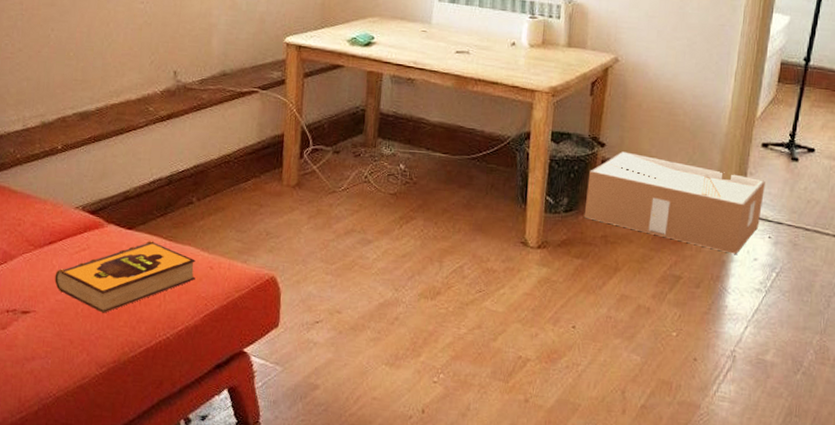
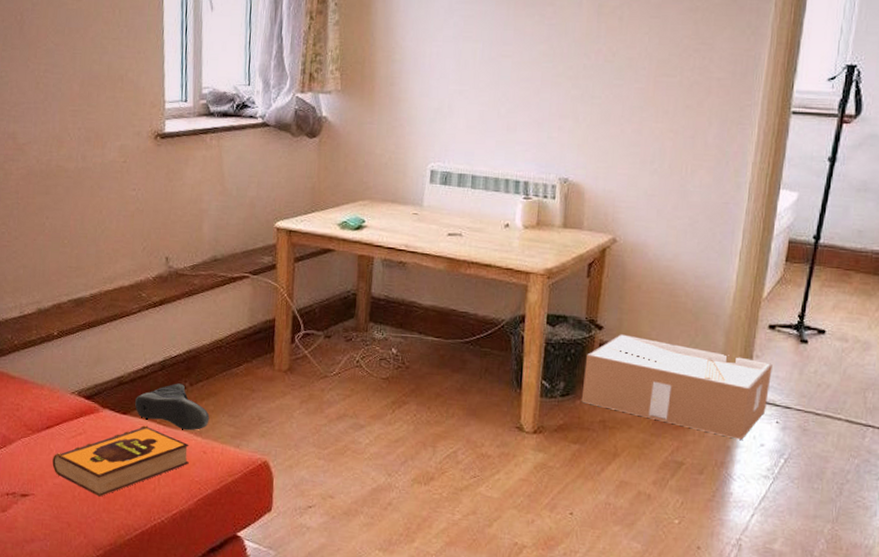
sneaker: none [141,198,217,246] -> present [135,383,210,431]

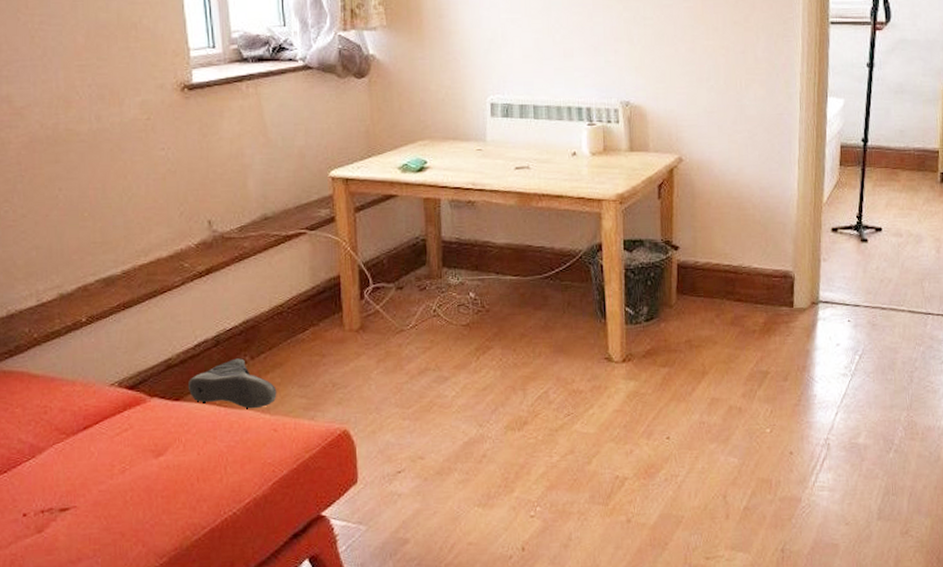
hardback book: present [52,425,189,497] -> none [95,410,258,497]
cardboard box: present [581,334,772,440] -> none [665,252,839,342]

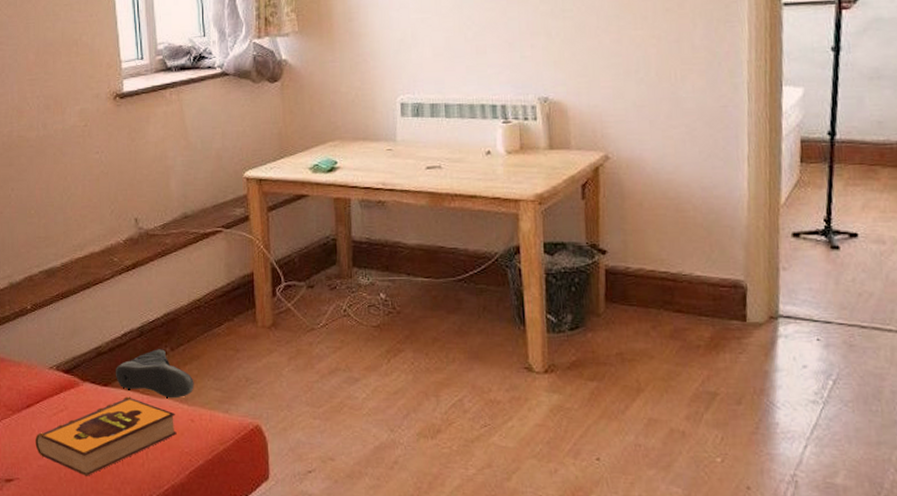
hardback book: none [95,410,258,497] -> present [35,396,177,476]

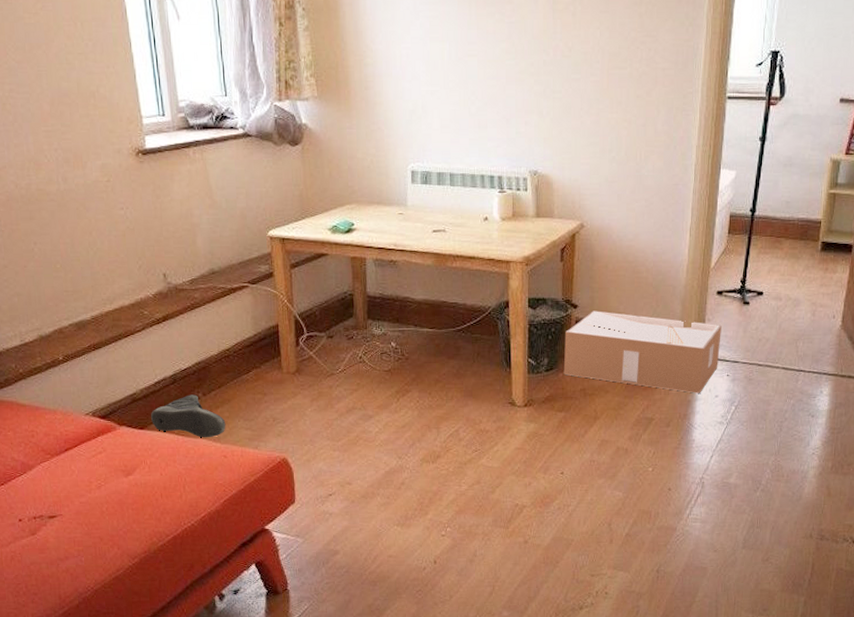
hardback book: present [35,396,177,476] -> none [75,438,211,509]
cardboard box: none [591,257,804,362] -> present [563,311,722,393]

